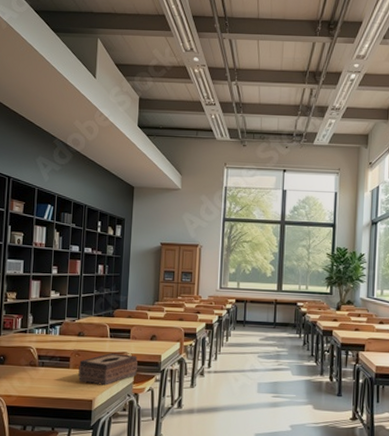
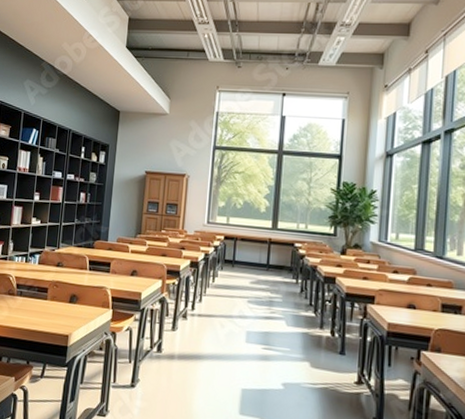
tissue box: present [78,352,138,386] -> none [55,286,117,321]

